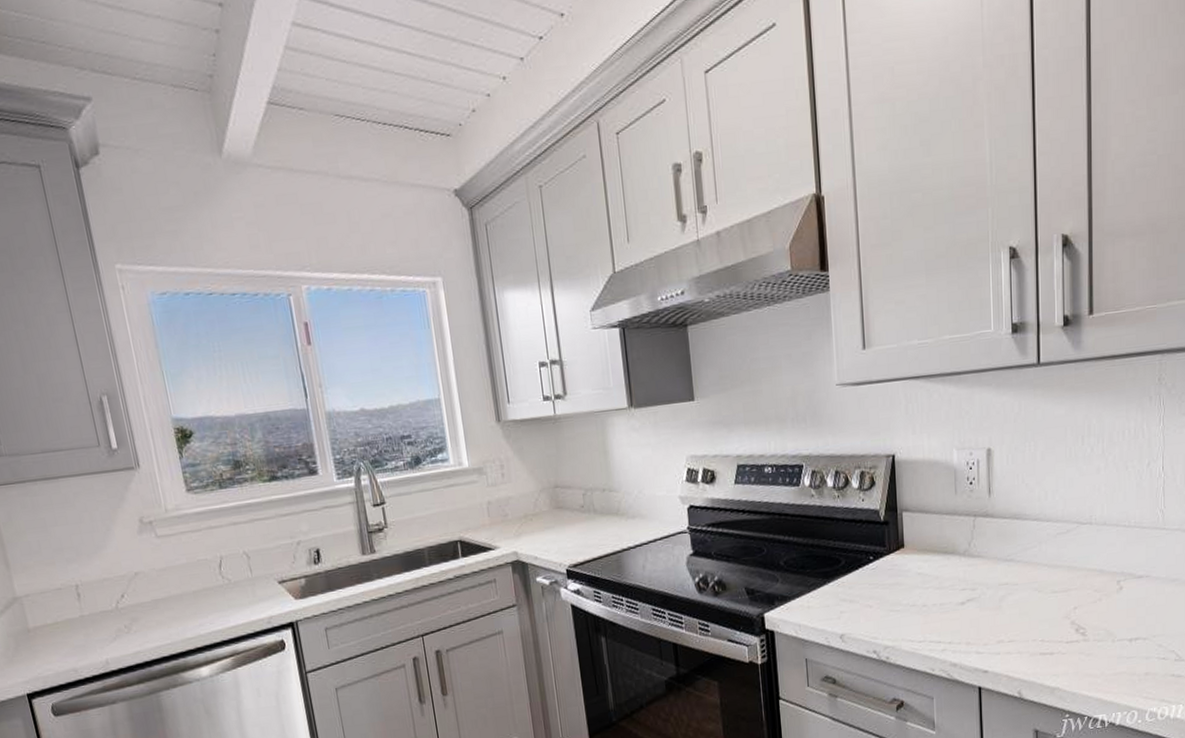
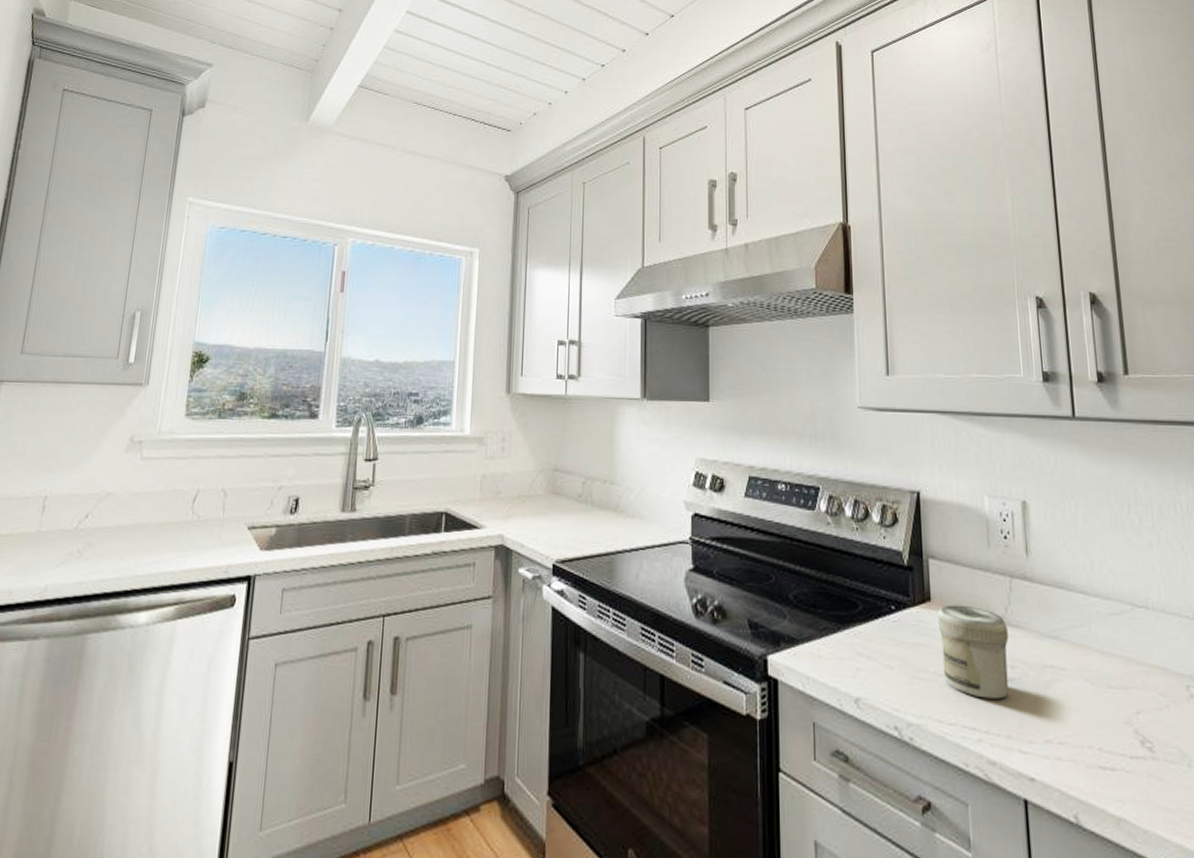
jar: none [910,546,970,618] -> present [937,604,1009,699]

